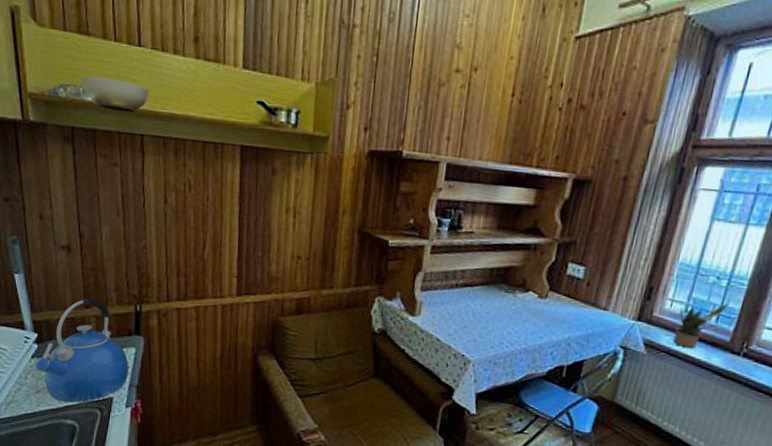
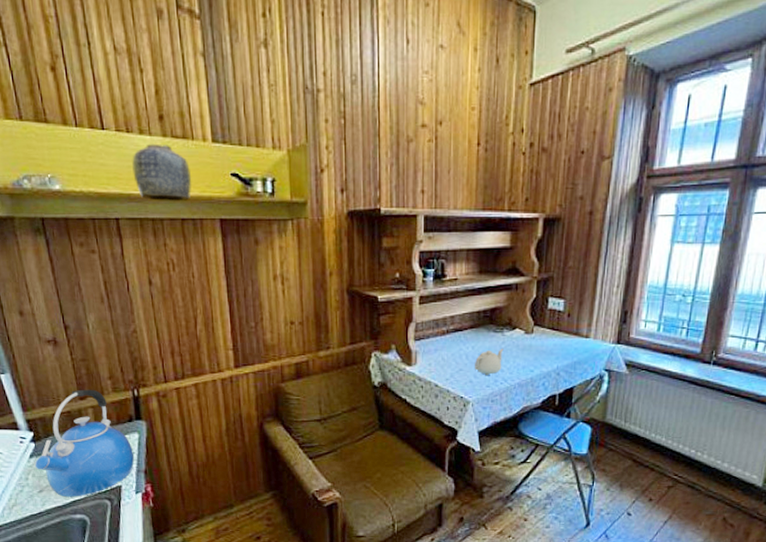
bowl: present [80,76,150,113] -> none [44,164,120,198]
decorative jar: none [162,64,219,124] -> present [132,144,192,201]
teapot: none [479,309,514,337] -> present [474,348,504,376]
potted plant: present [673,303,728,348] -> none [651,318,695,363]

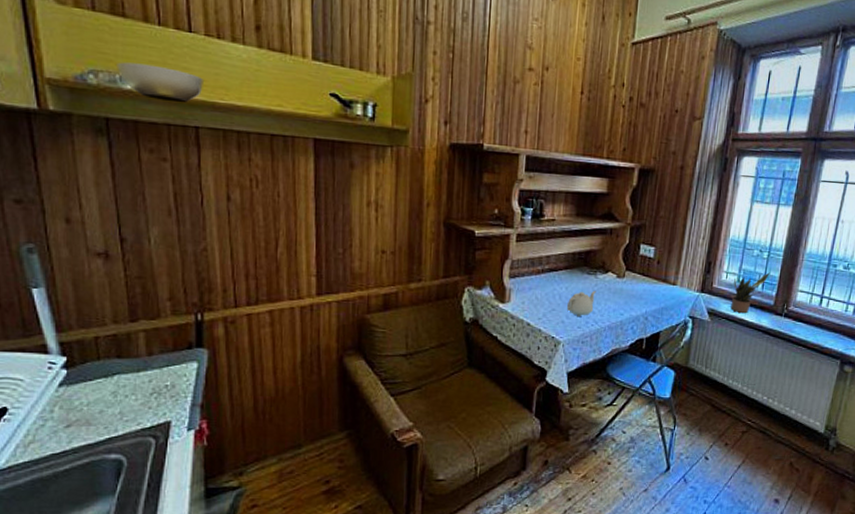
kettle: present [35,389,134,497] -> none [65,310,189,434]
bowl: none [44,164,120,198] -> present [115,62,205,103]
decorative jar: present [132,144,192,201] -> none [220,53,287,116]
potted plant: none [651,318,695,363] -> present [730,272,770,313]

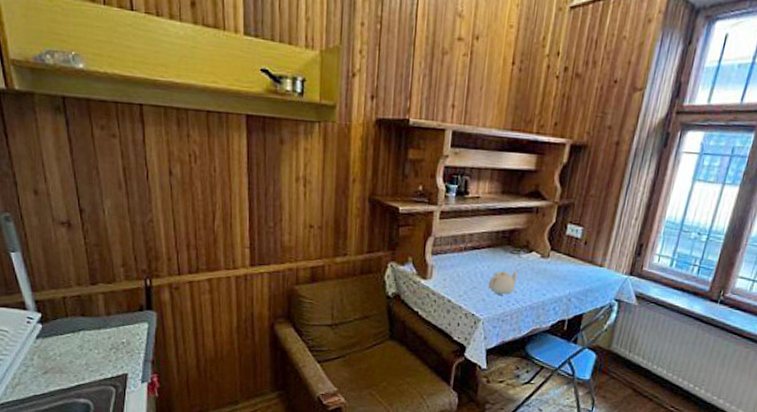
bowl: present [115,62,205,103] -> none [68,42,147,81]
potted plant: present [730,272,770,313] -> none [661,256,707,298]

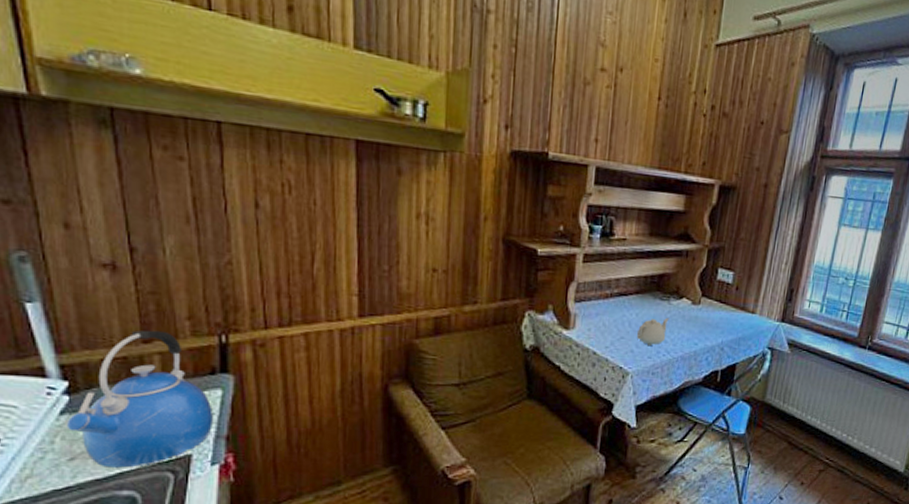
kettle: none [41,274,142,382] -> present [67,329,213,468]

